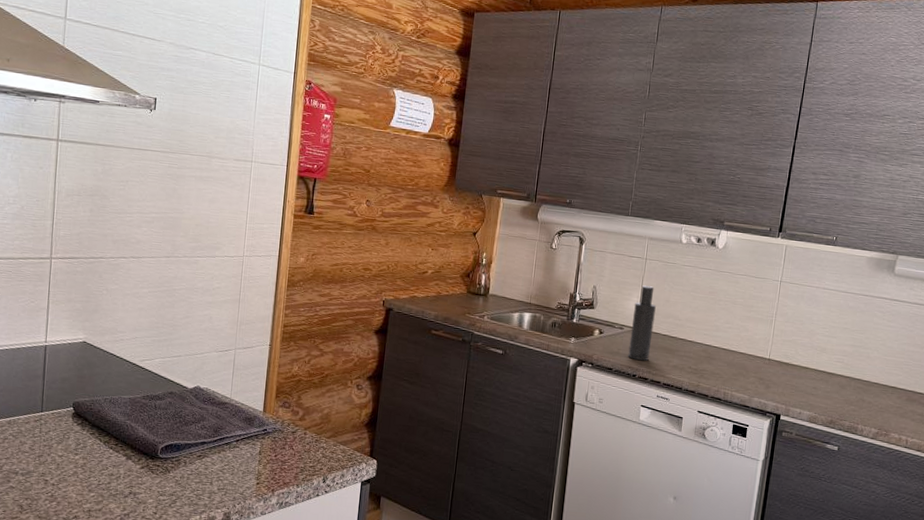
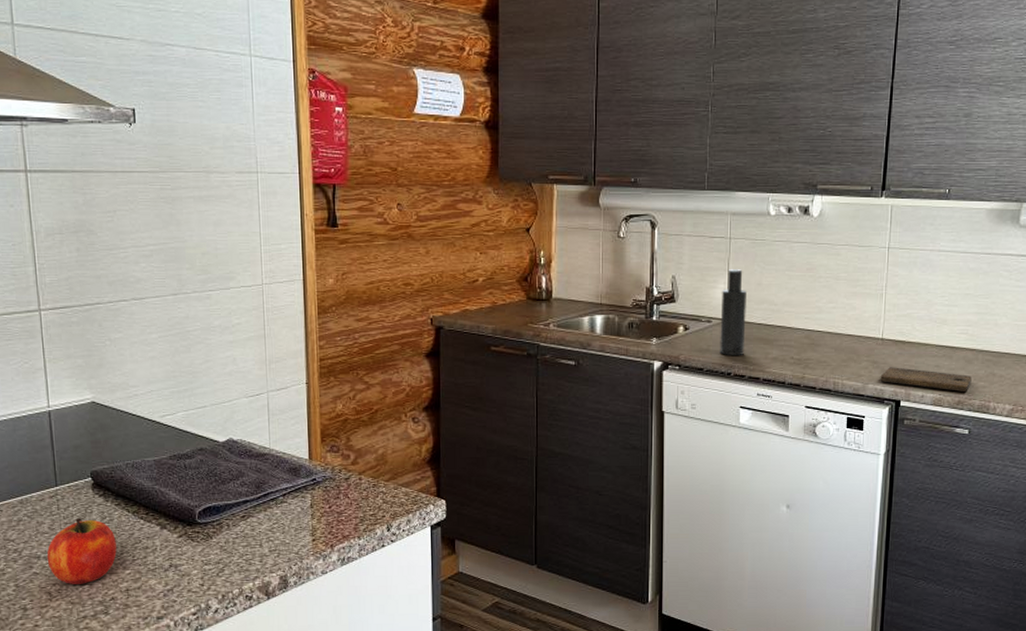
fruit: none [23,442,86,501] -> present [46,518,117,584]
cutting board: none [764,384,844,413] -> present [880,367,972,392]

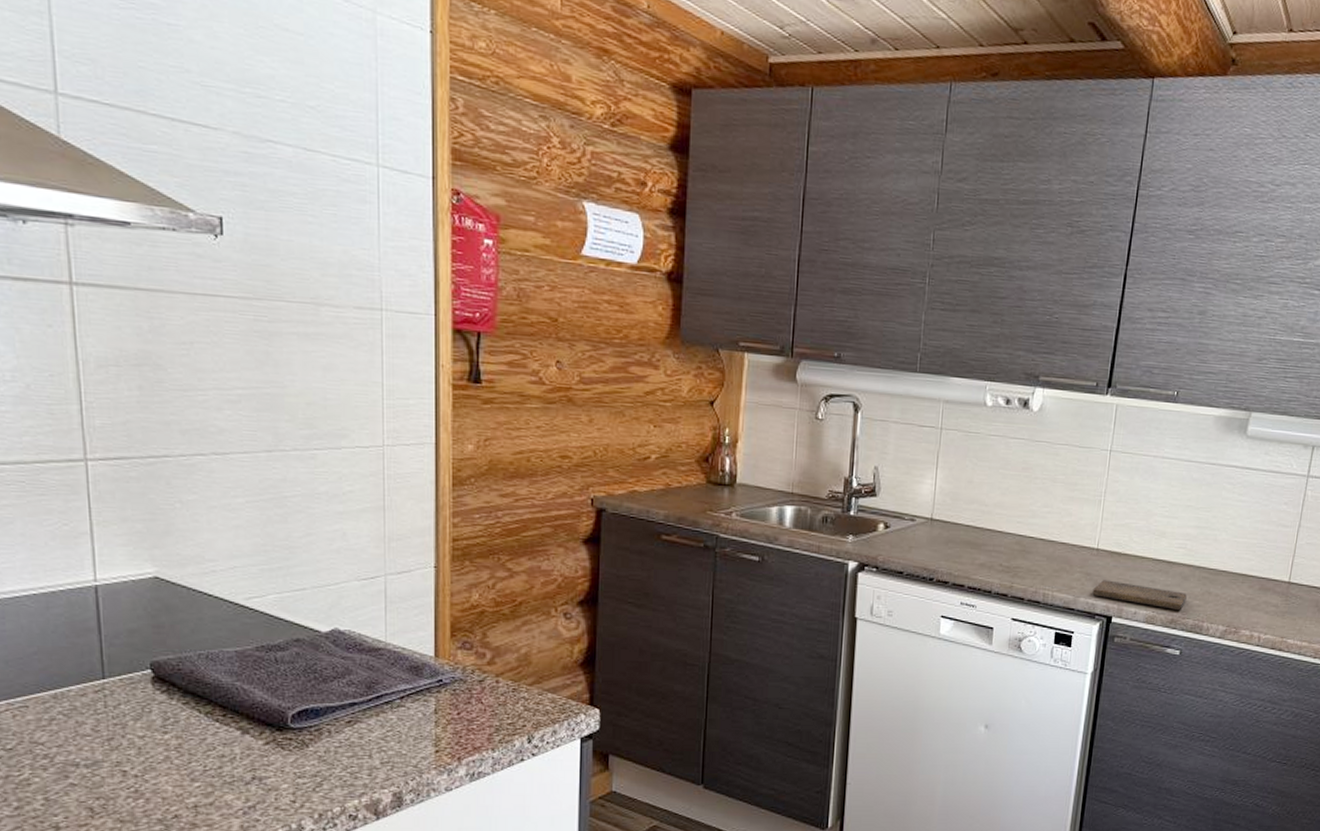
fruit: present [46,518,117,584] -> none [88,718,183,799]
atomizer: present [720,269,747,355] -> none [922,463,956,559]

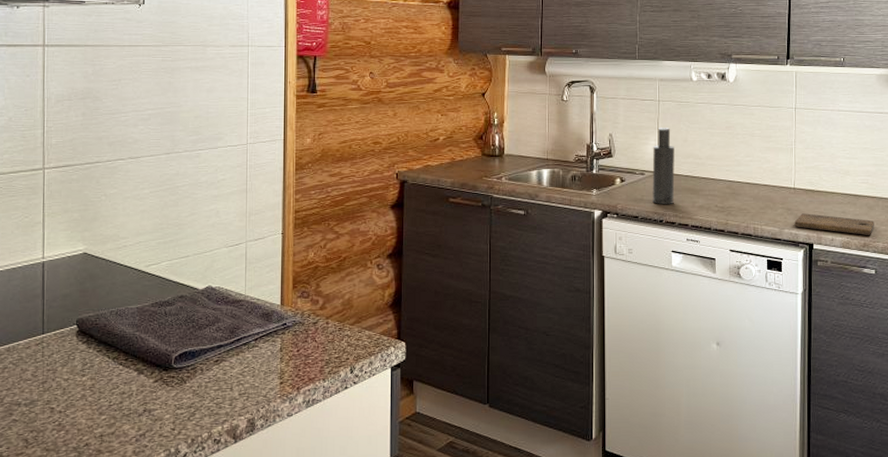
atomizer: none [922,463,956,559] -> present [652,128,675,204]

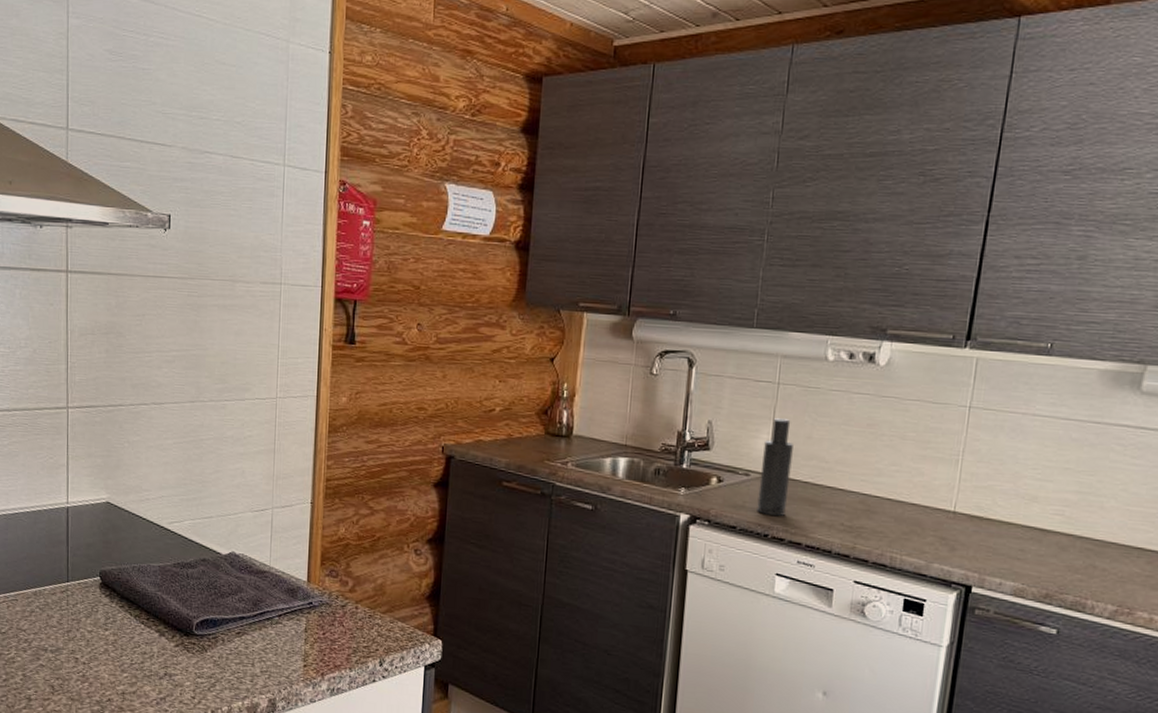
cutting board: present [794,213,874,235] -> none [948,545,1065,584]

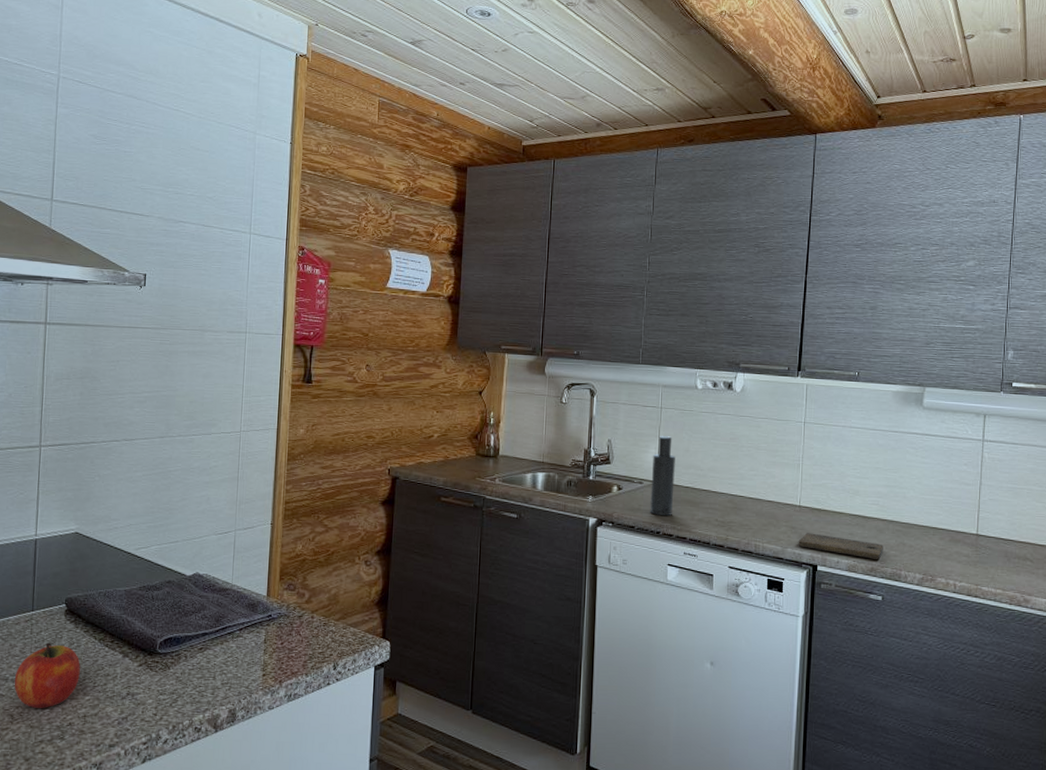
fruit: none [53,615,117,682] -> present [14,643,80,708]
cutting board: none [948,545,1065,584] -> present [798,533,883,559]

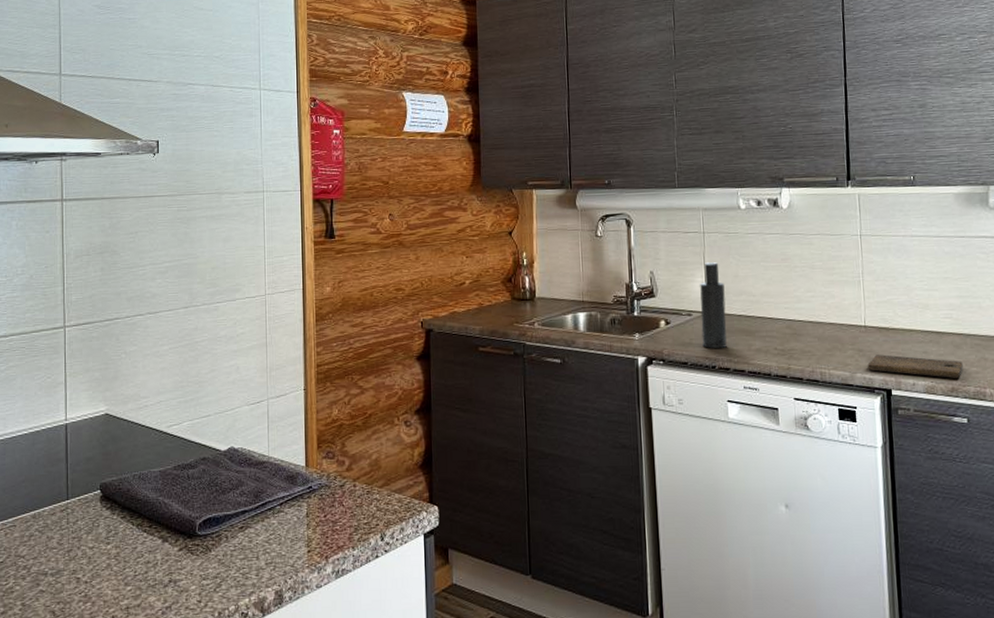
fruit: present [14,643,80,708] -> none [53,532,119,602]

